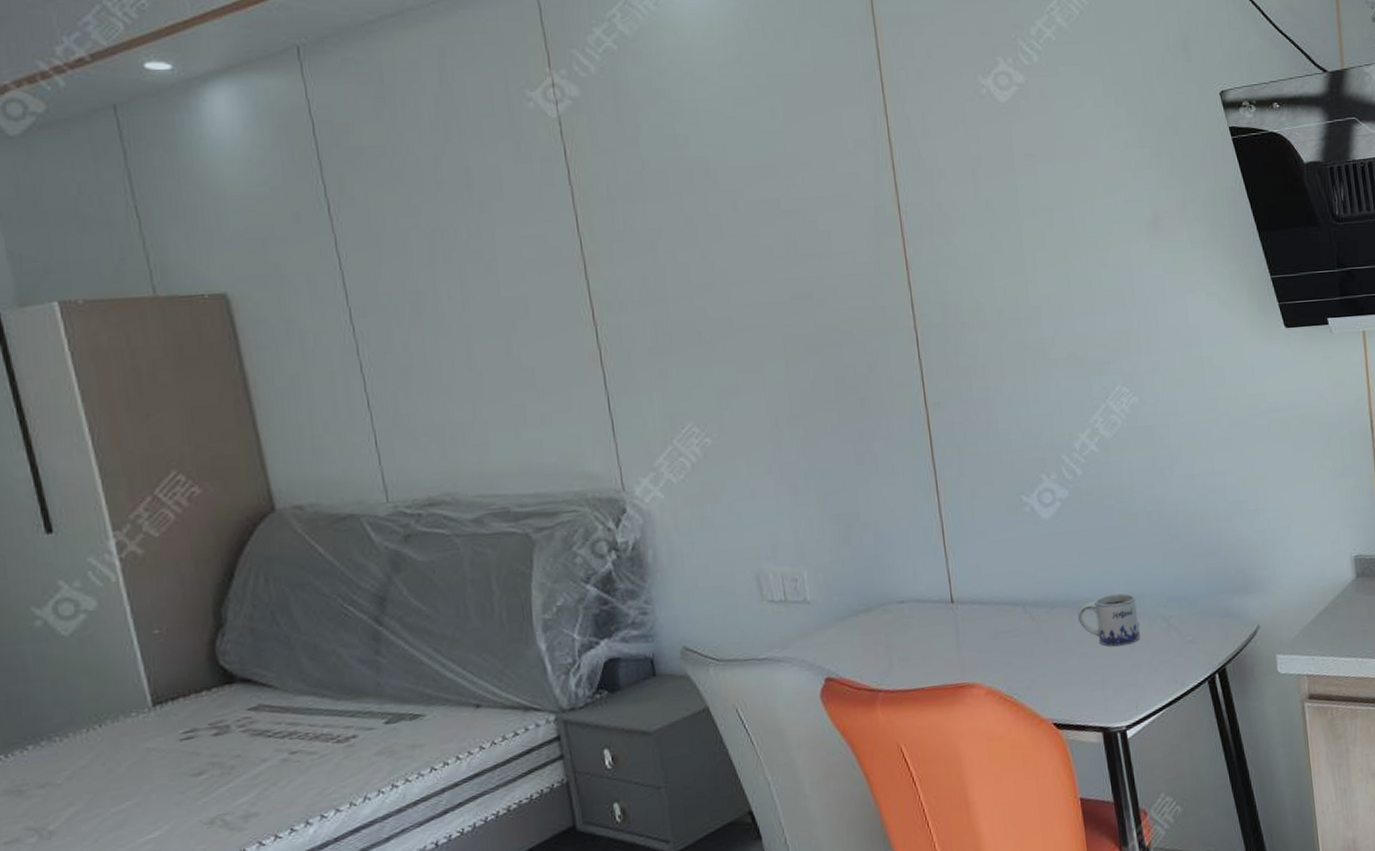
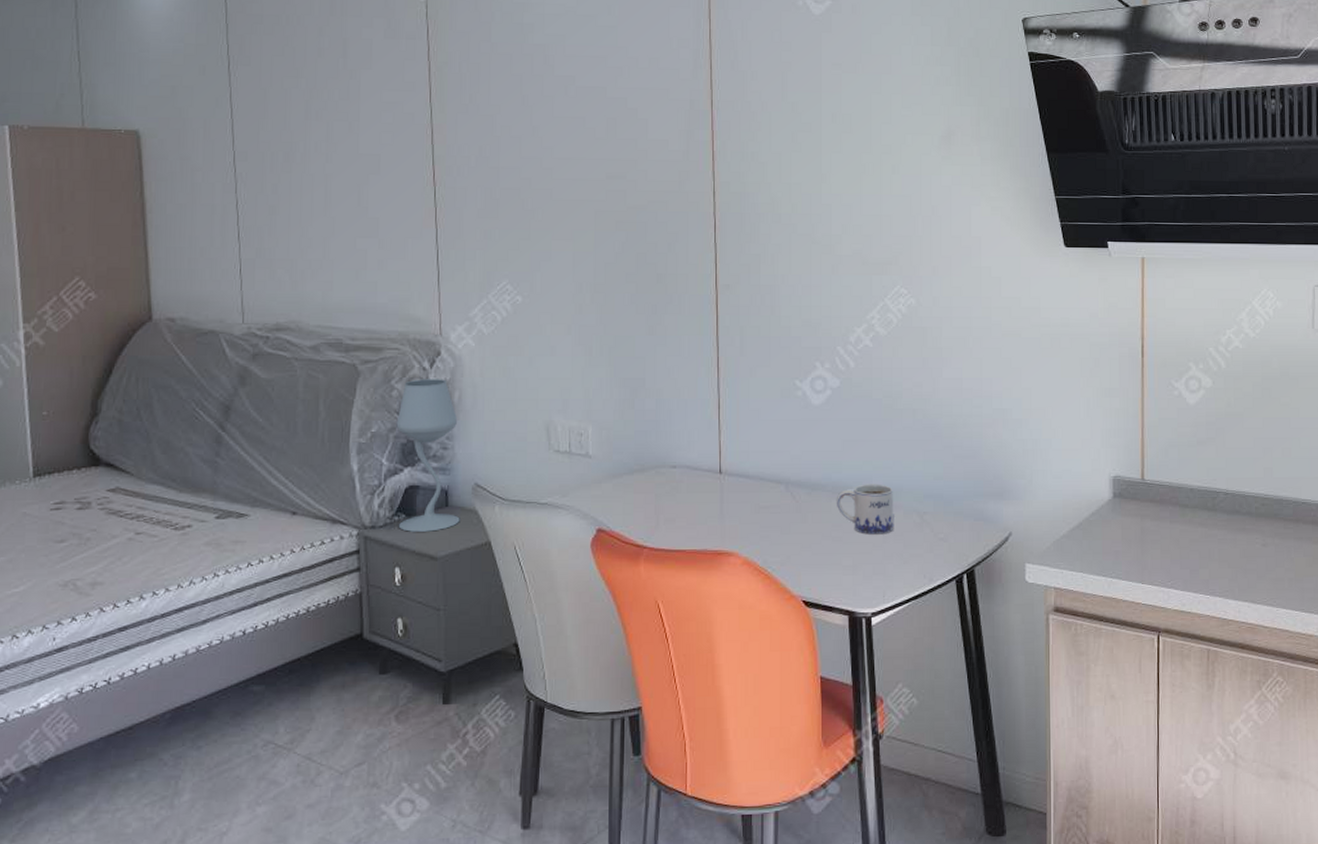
table lamp: none [584,538,672,709] -> present [396,379,460,532]

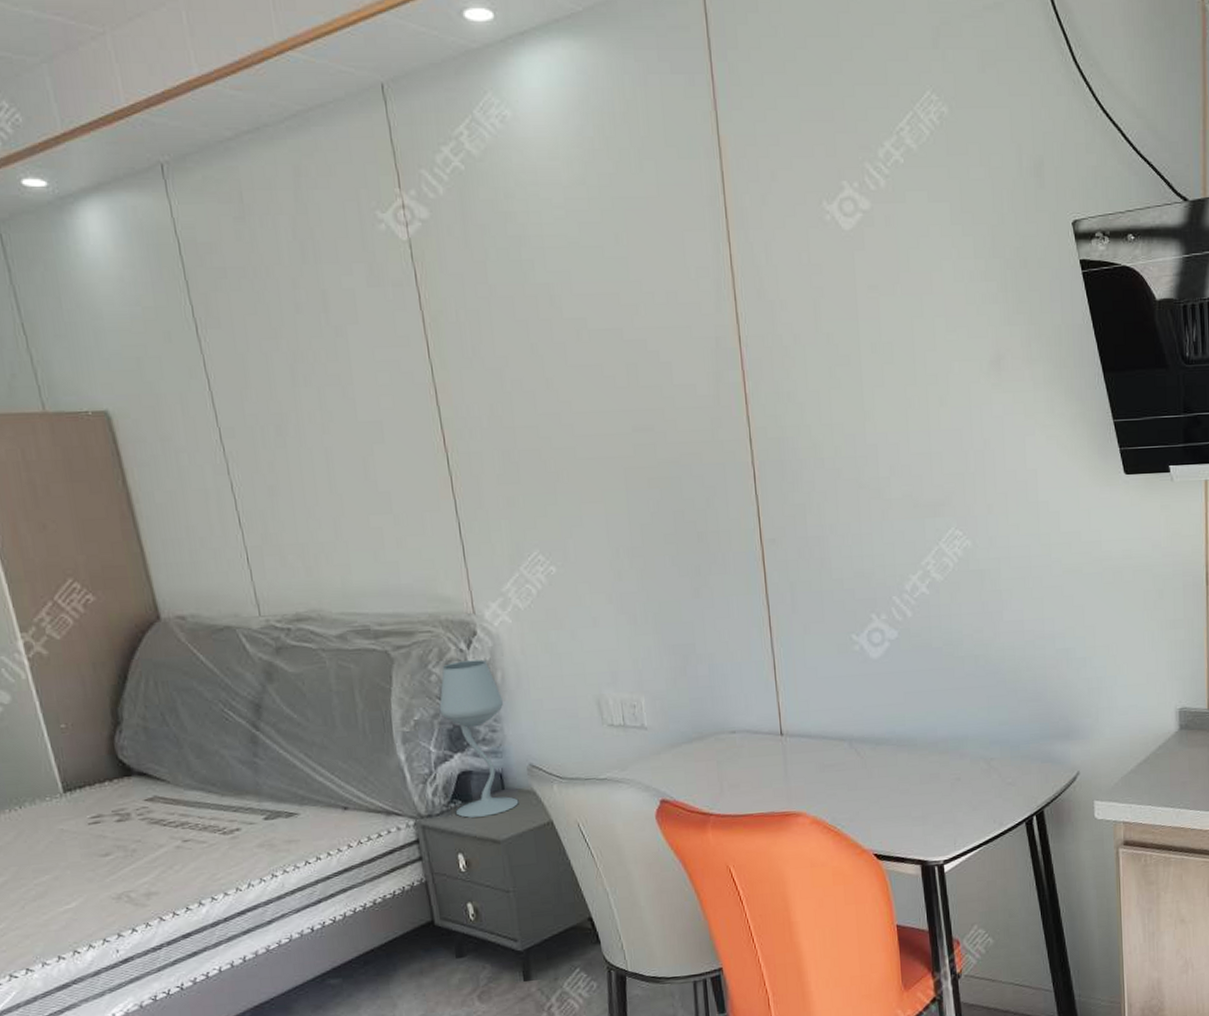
mug: present [836,484,894,535] -> none [901,733,962,785]

